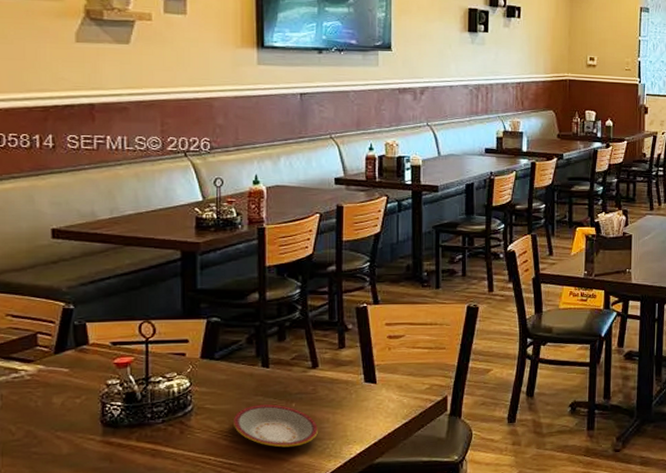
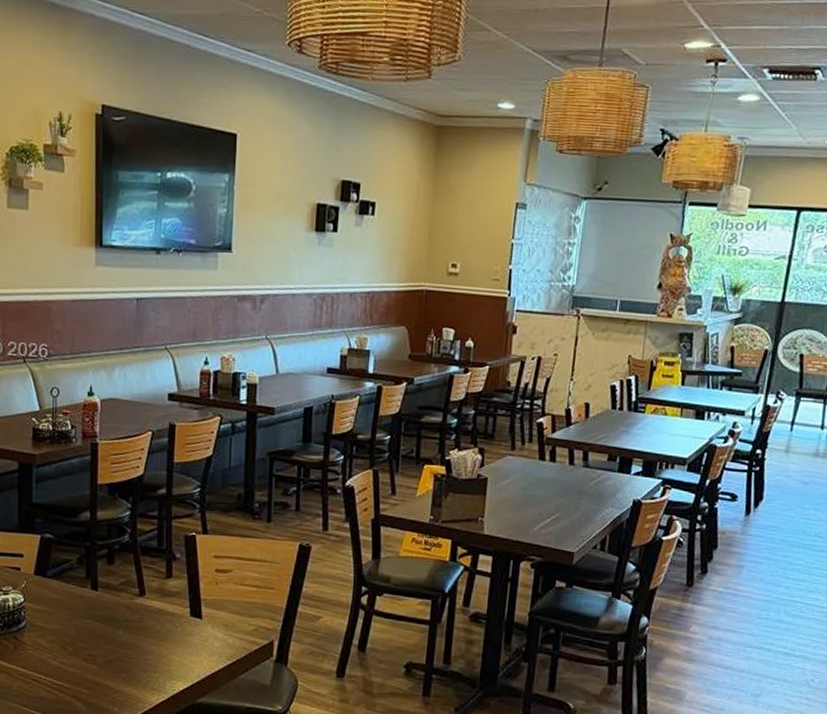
plate: present [234,404,318,448] -> none [63,628,143,676]

